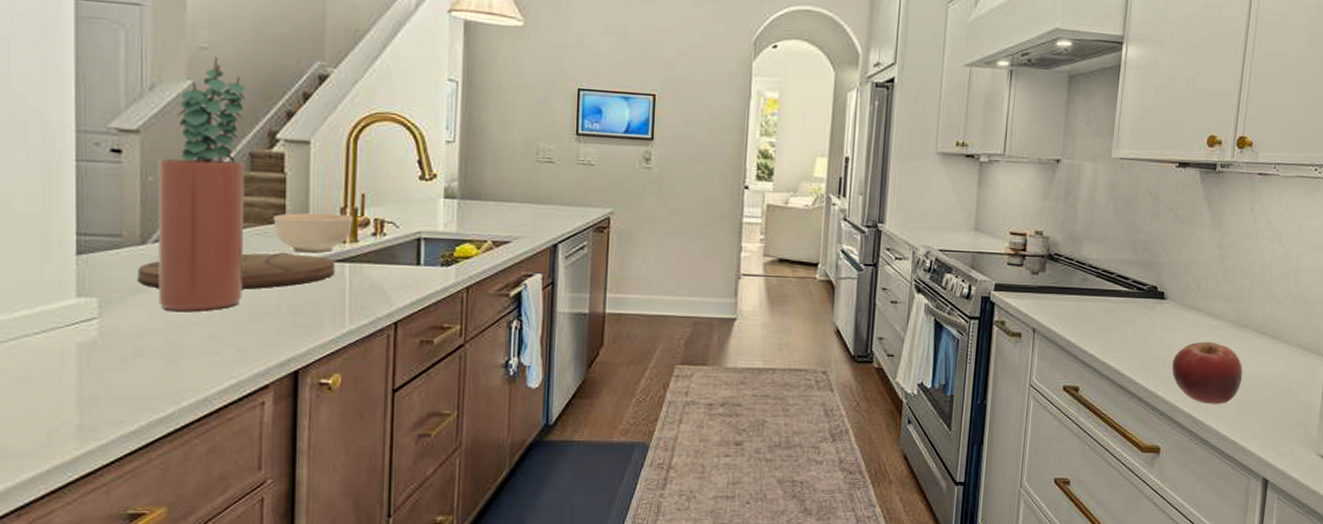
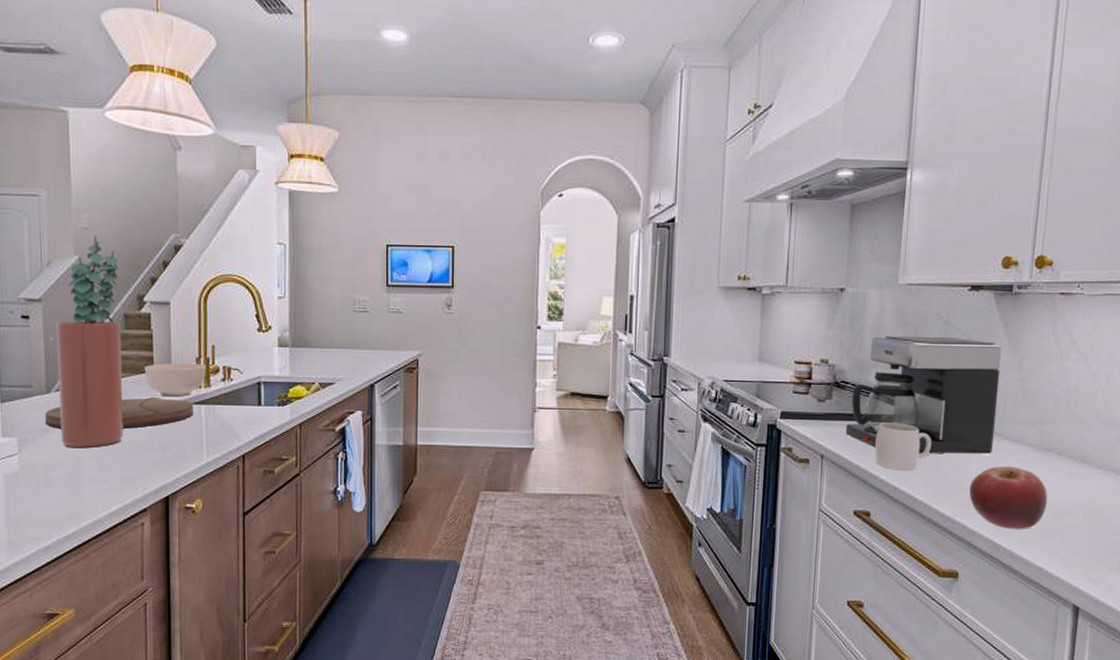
coffee maker: none [1057,209,1206,329] -> present [845,335,1002,454]
mug: none [1085,296,1139,346] -> present [875,422,931,472]

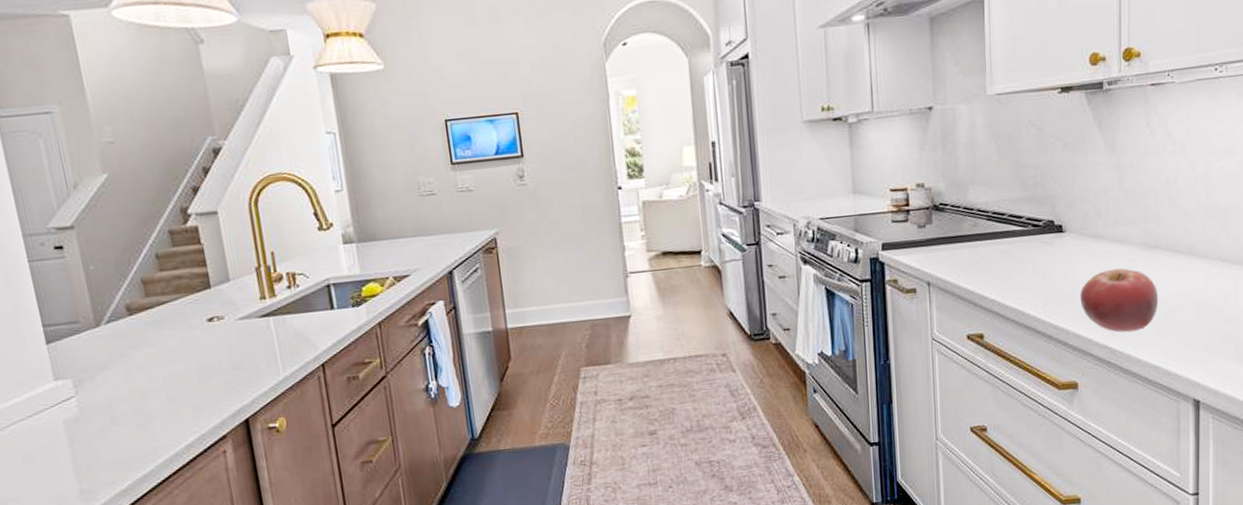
cutting board: present [45,398,194,429] -> none [98,314,262,363]
vase: present [56,235,124,447] -> none [94,148,189,382]
bowl: present [144,362,207,397] -> none [200,272,269,314]
coffee maker: present [845,335,1002,454] -> none [949,143,1100,268]
mug: present [875,422,931,472] -> none [981,239,1037,289]

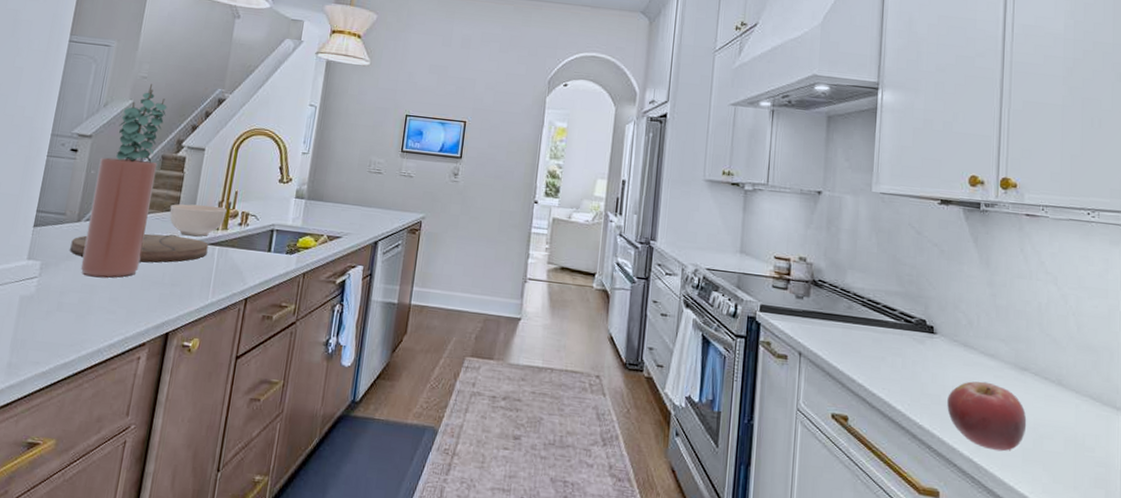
vase: none [94,148,189,382] -> present [80,84,168,278]
cutting board: none [98,314,262,363] -> present [70,233,209,263]
bowl: none [200,272,269,314] -> present [170,204,228,237]

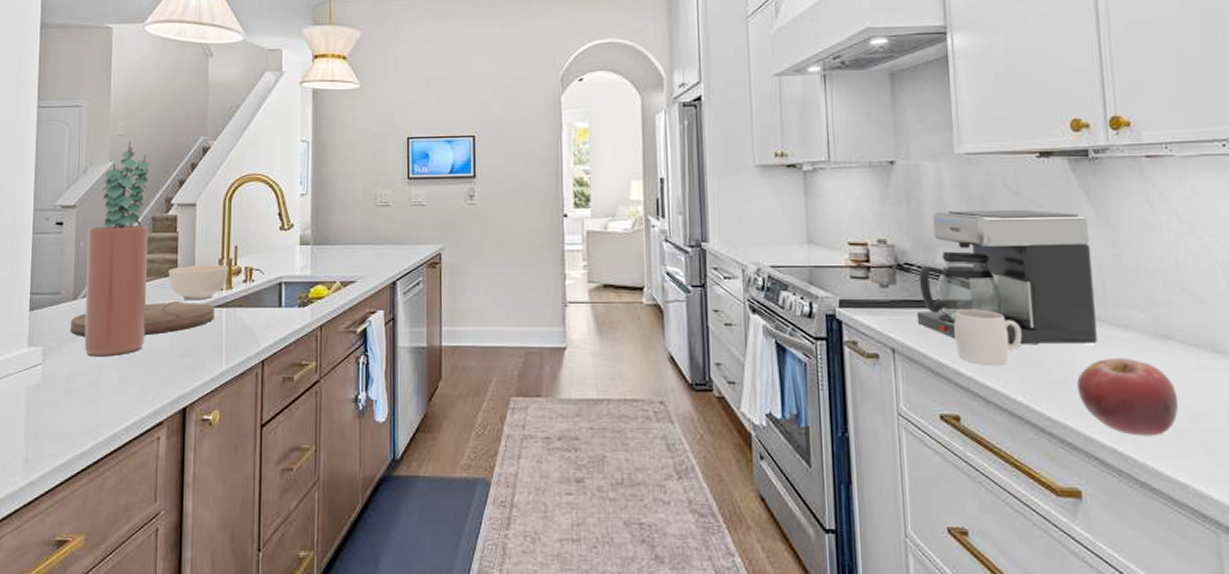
coffee maker: none [823,239,973,368] -> present [916,209,1098,344]
mug: none [852,325,908,378] -> present [953,309,1022,366]

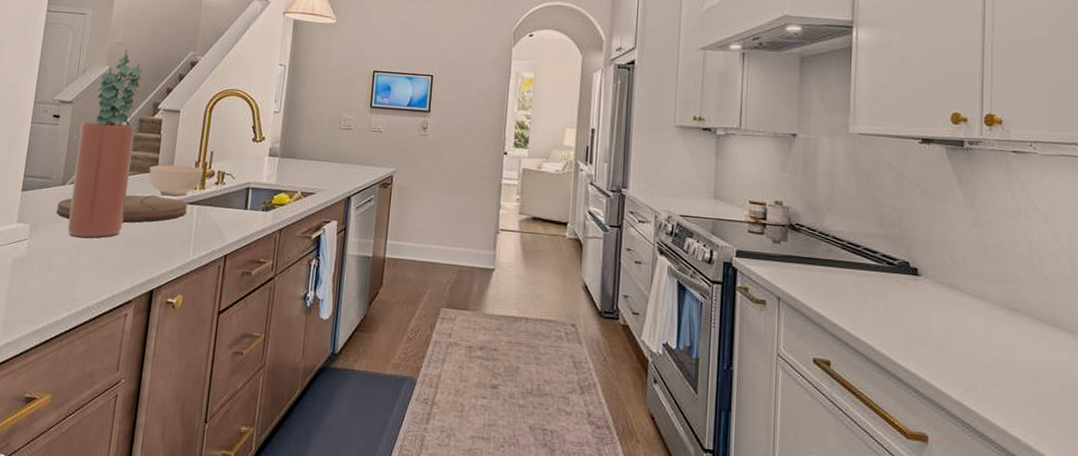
coffee maker: present [916,209,1098,344] -> none [802,182,958,310]
mug: present [953,309,1022,366] -> none [833,268,891,322]
fruit: present [1077,357,1179,437] -> none [934,323,1019,395]

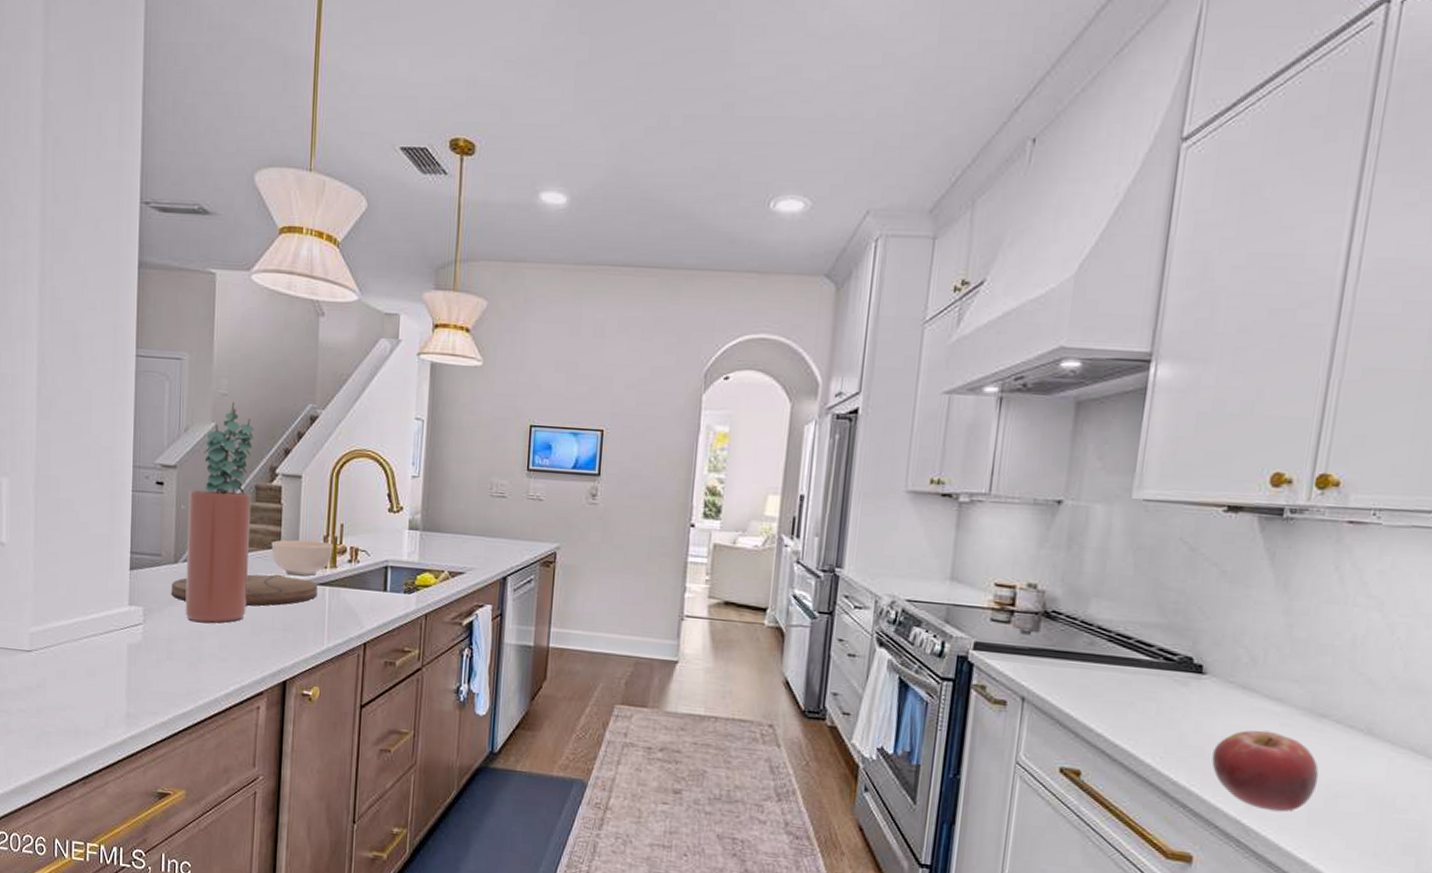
fruit: none [934,323,1019,395] -> present [1211,730,1319,813]

